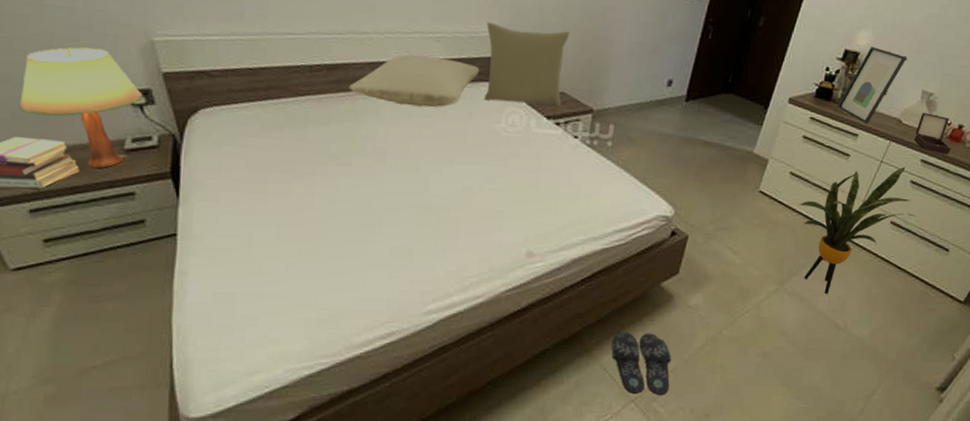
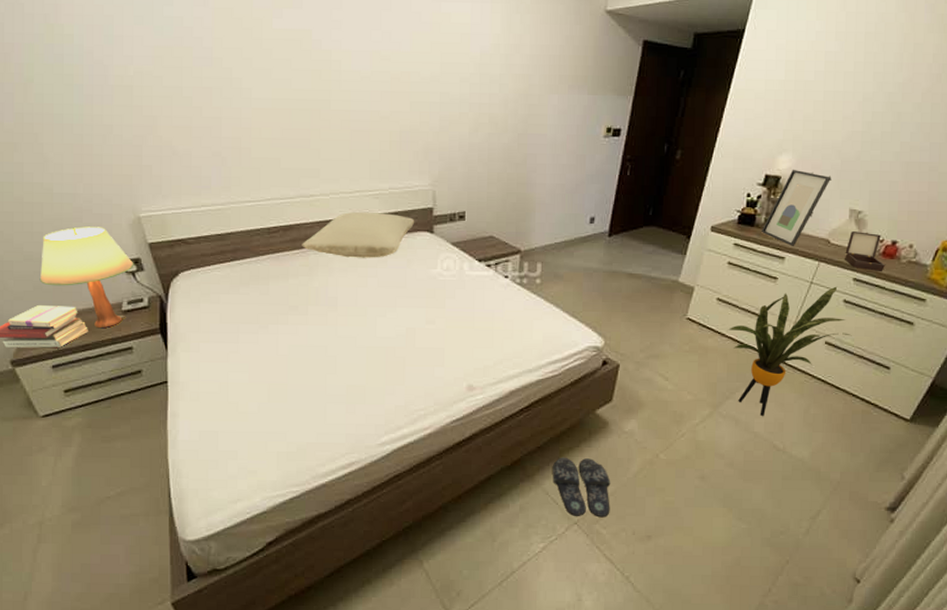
pillow: present [485,22,570,108] -> none [418,177,495,251]

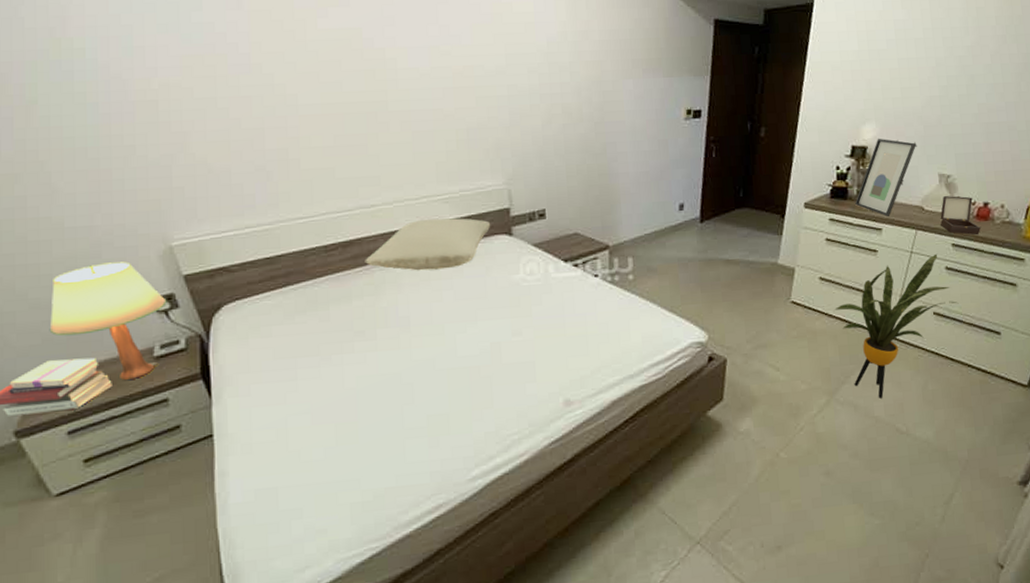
slippers: present [553,457,611,518] -> none [667,467,734,535]

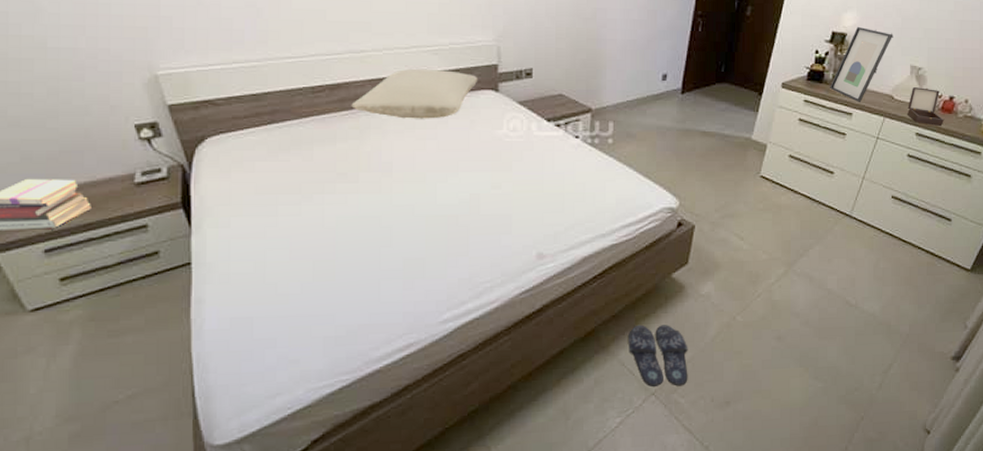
table lamp: present [49,261,167,381] -> none [28,86,150,205]
slippers: none [667,467,734,535] -> present [629,324,688,386]
house plant: present [834,253,959,399] -> none [800,141,916,273]

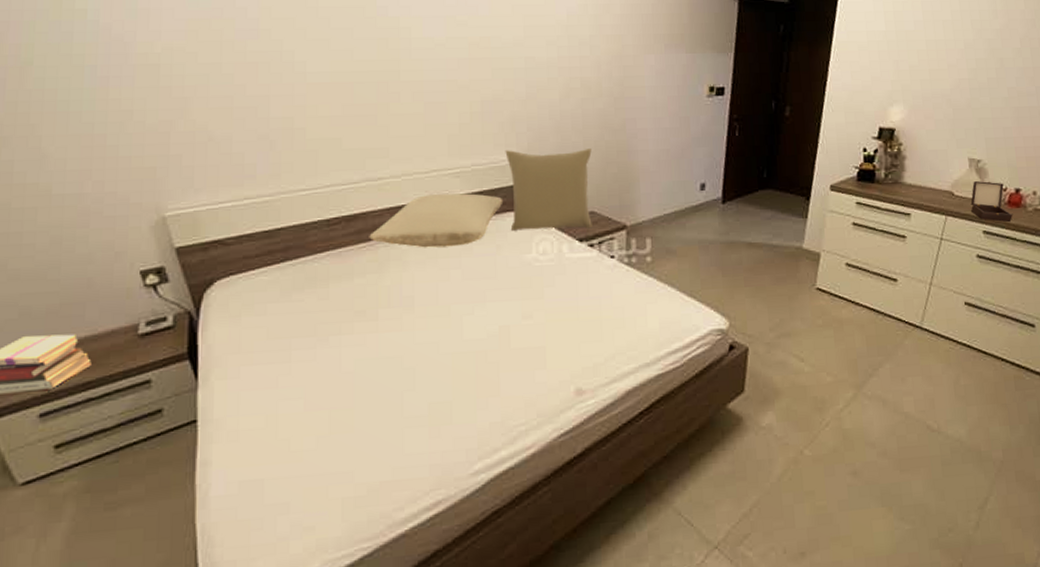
pillow: none [481,31,563,110] -> present [505,149,592,231]
slippers: present [629,324,688,386] -> none [683,464,755,539]
picture frame: present [830,26,893,102] -> none [883,120,946,201]

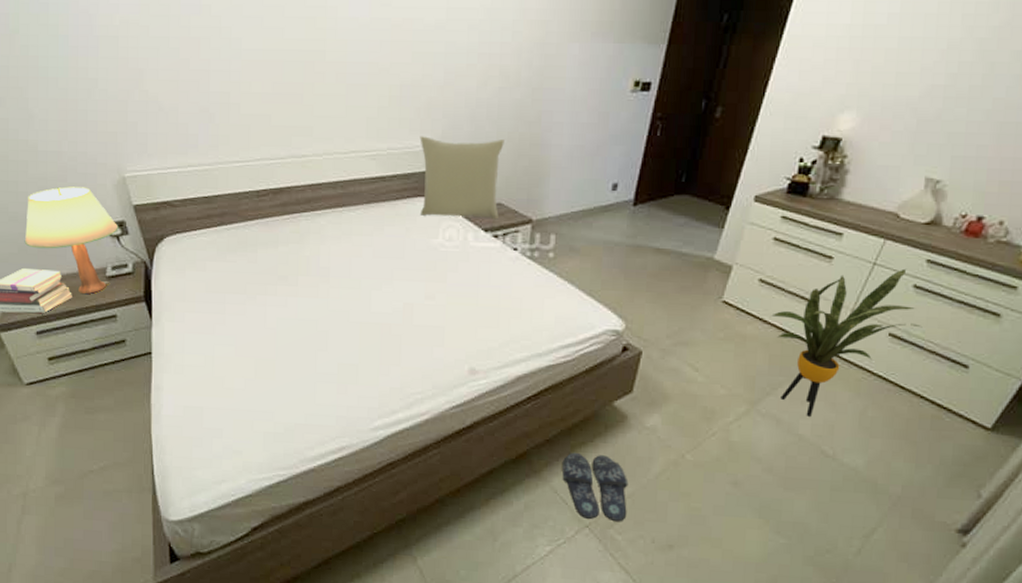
table lamp: none [27,232,156,360] -> present [24,186,119,295]
pillow: present [369,193,504,248] -> none [292,174,415,226]
slippers: none [683,464,755,539] -> present [562,452,629,522]
house plant: none [862,241,991,394] -> present [771,268,923,418]
jewelry box: present [970,181,1013,223] -> none [916,204,967,254]

